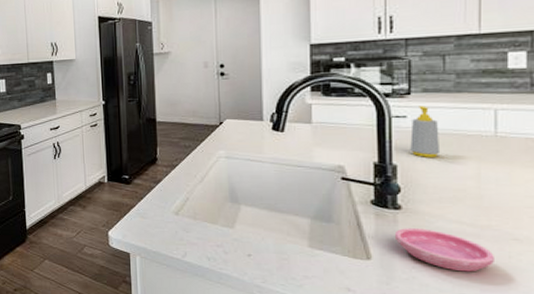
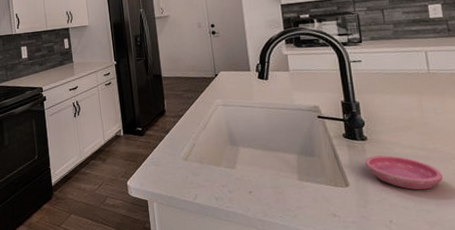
soap bottle: present [410,106,441,157] -> none [366,51,391,94]

